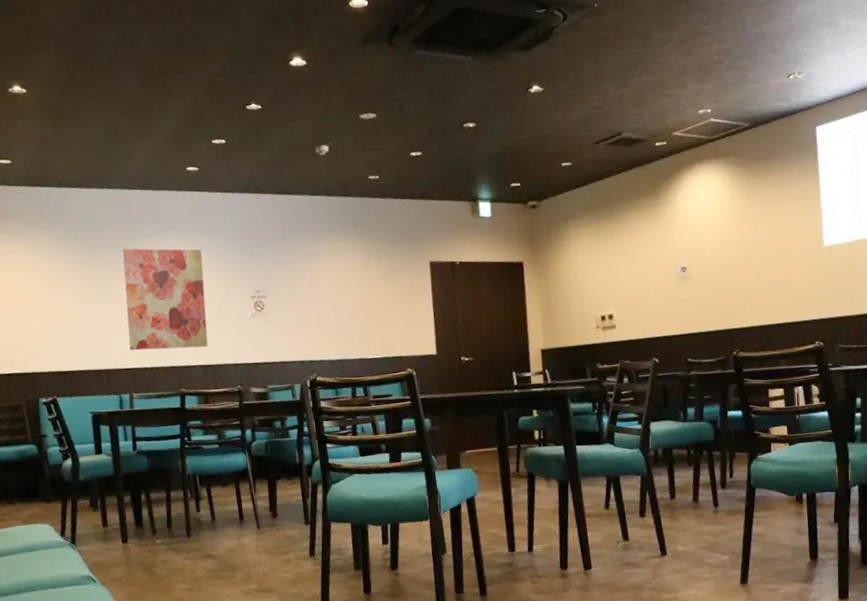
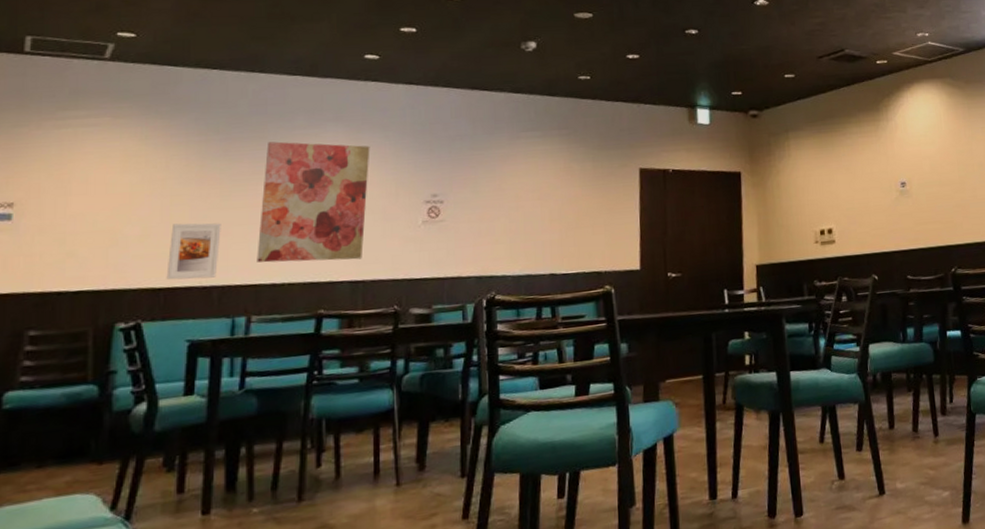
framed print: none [65,318,103,365] -> present [166,223,221,280]

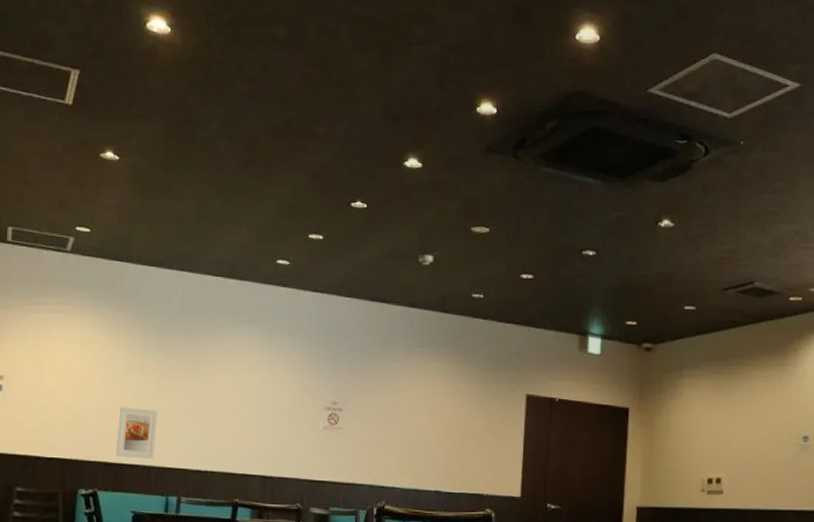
wall art: present [257,141,370,263] -> none [185,339,280,456]

